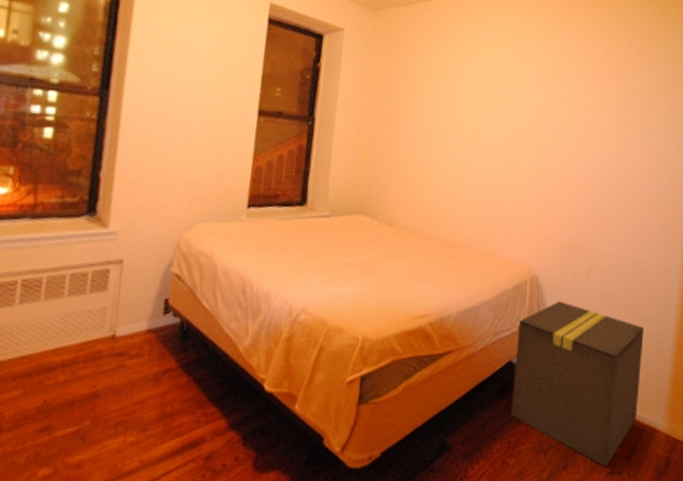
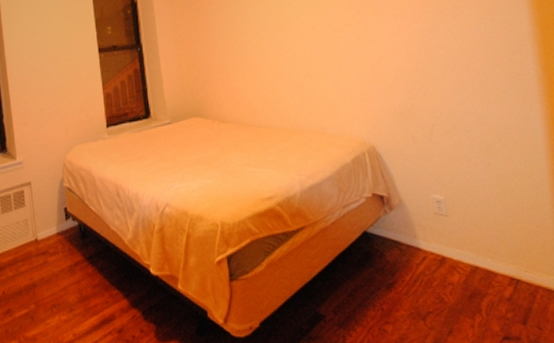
cardboard box: present [510,301,645,468] -> none [366,167,525,333]

